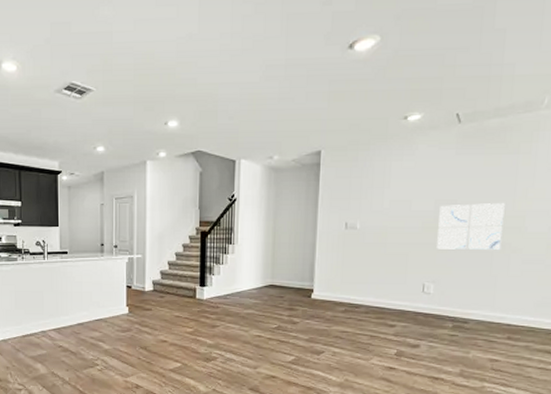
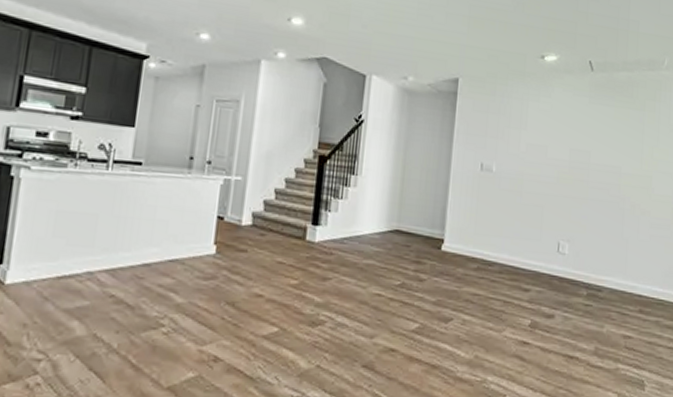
wall art: present [437,203,505,250] -> none [572,155,634,210]

